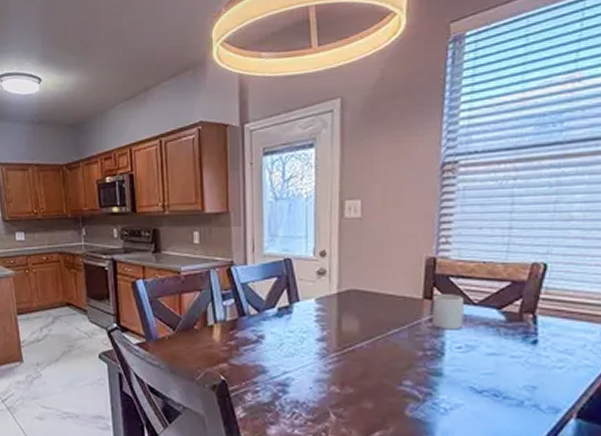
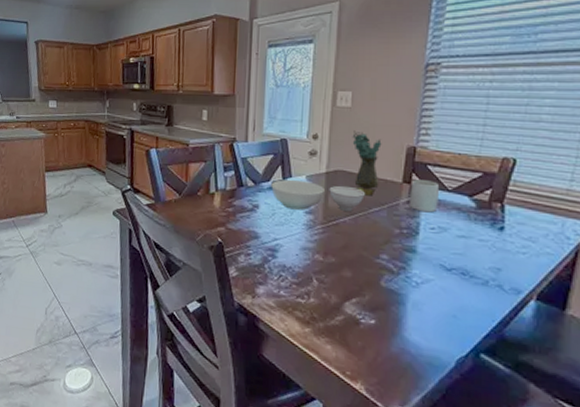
bowl: none [276,305,337,338] -> present [271,180,324,210]
bowl: none [342,308,382,335] -> present [329,186,365,211]
vase: none [364,244,398,316] -> present [352,130,382,196]

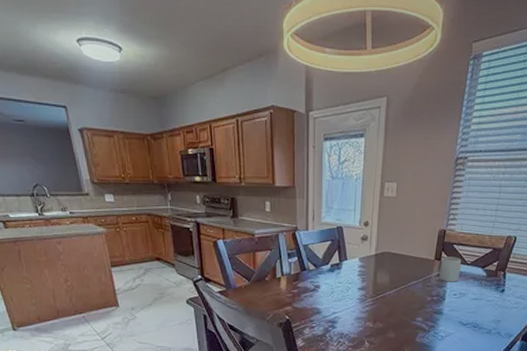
bowl: present [271,180,324,210] -> none [330,263,374,287]
bowl: present [329,186,365,211] -> none [377,266,406,285]
vase: present [352,130,382,196] -> none [396,217,420,272]

